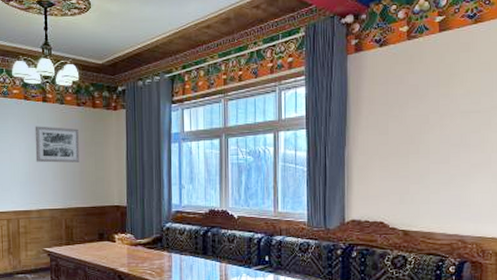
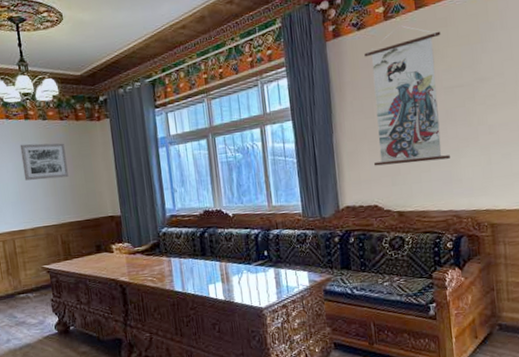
wall scroll: none [384,46,462,183] -> present [364,26,450,166]

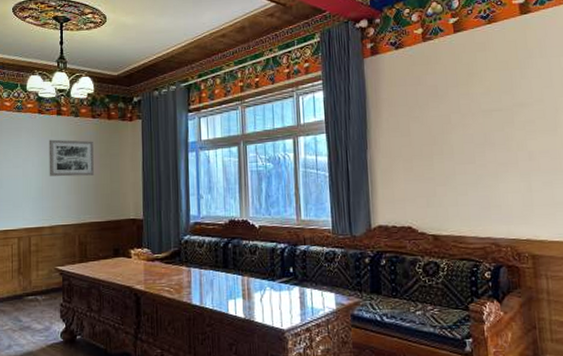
wall scroll: present [364,26,450,166] -> none [402,47,488,186]

